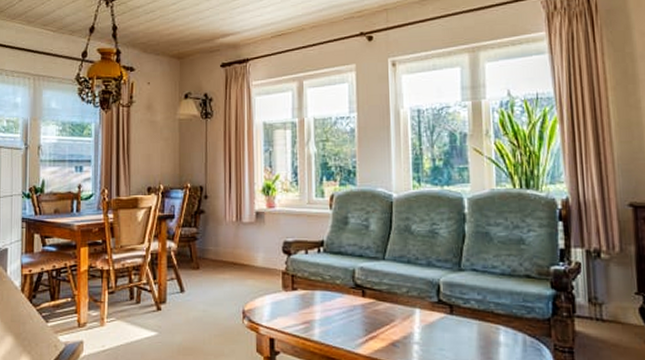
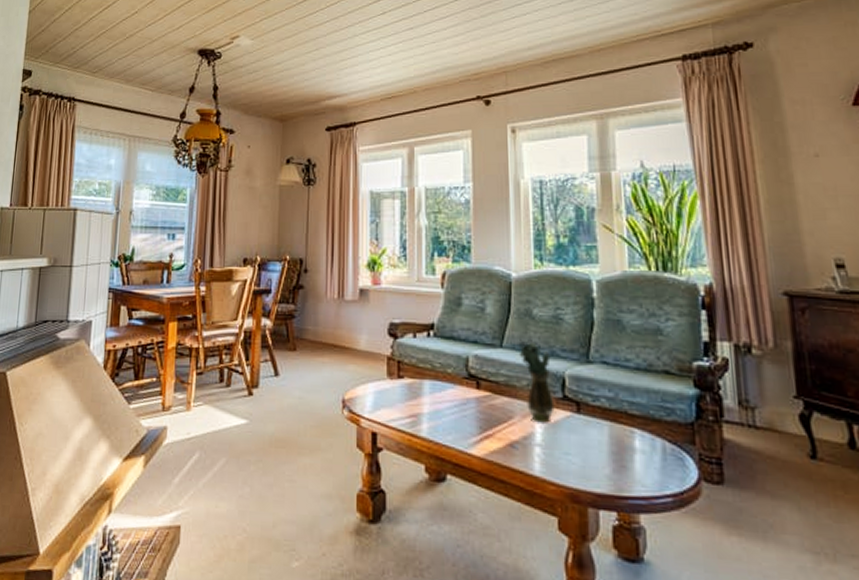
vase: none [399,251,431,324] -> present [518,338,555,423]

